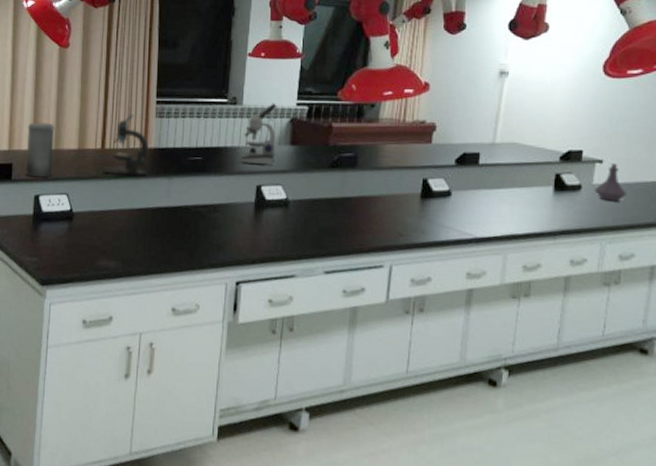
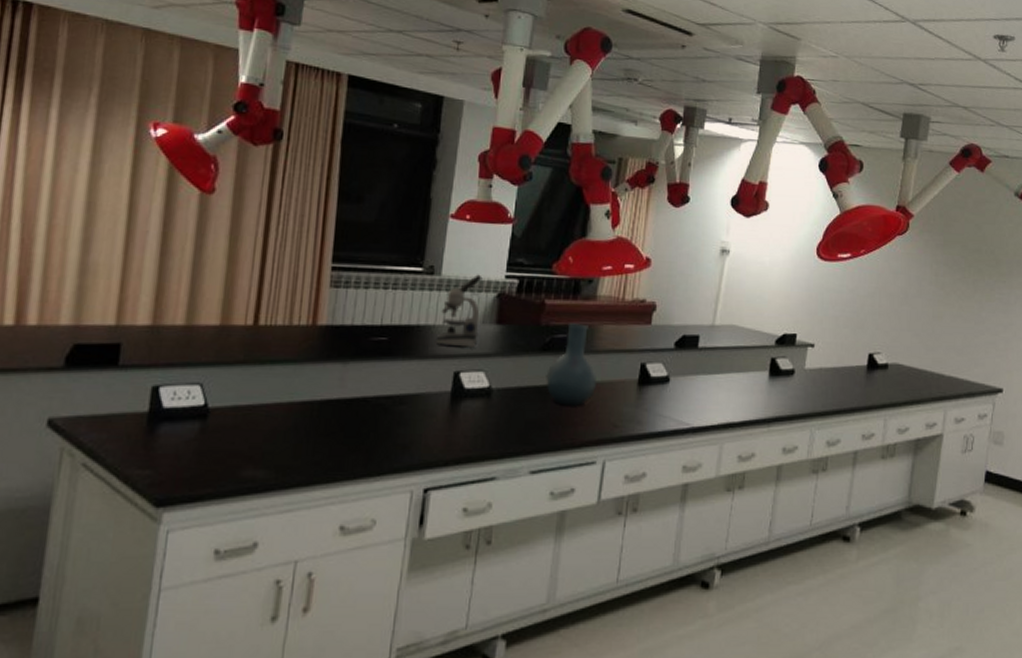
canister: present [25,122,55,178] -> none [139,289,188,363]
microscope: present [101,114,149,177] -> none [252,281,319,361]
flask: none [335,143,381,216] -> present [545,323,596,406]
flask: present [595,162,626,201] -> none [806,347,835,386]

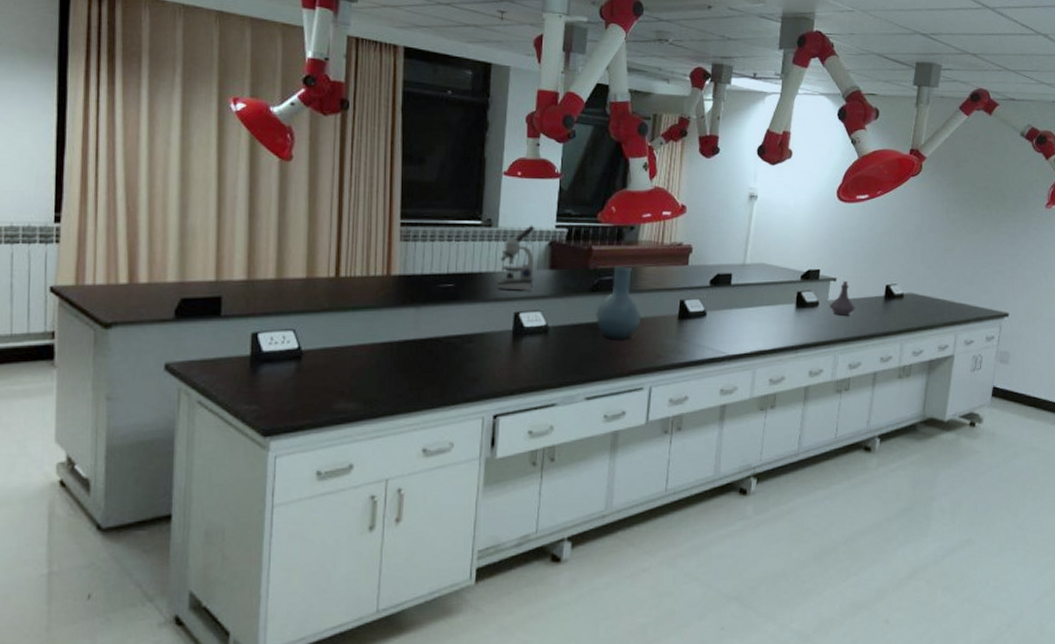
flask: none [806,347,835,386] -> present [830,280,855,316]

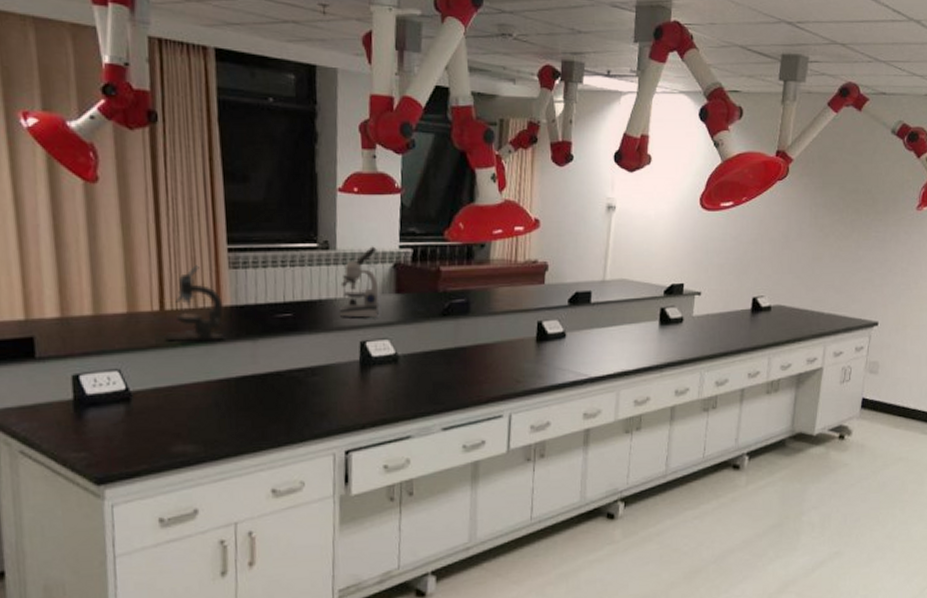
microscope: none [336,237,392,307] -> present [163,265,224,343]
flask: present [596,266,641,339] -> none [448,287,497,366]
flask: present [830,280,855,316] -> none [695,294,721,331]

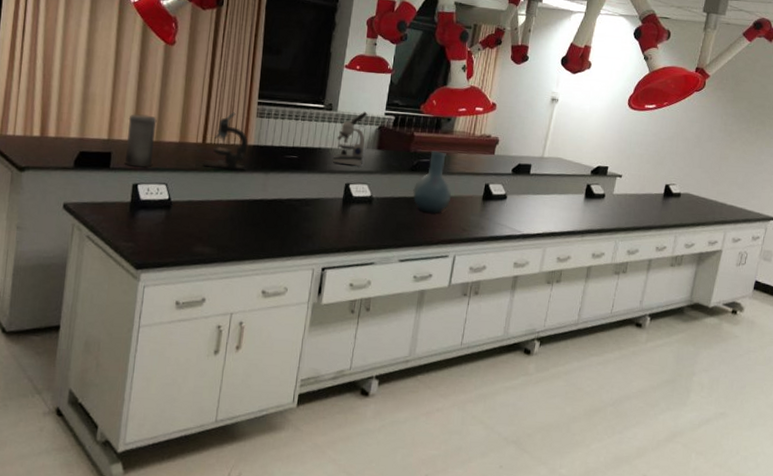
canister: none [49,281,95,352] -> present [124,114,157,168]
flask: none [448,287,497,366] -> present [413,151,451,214]

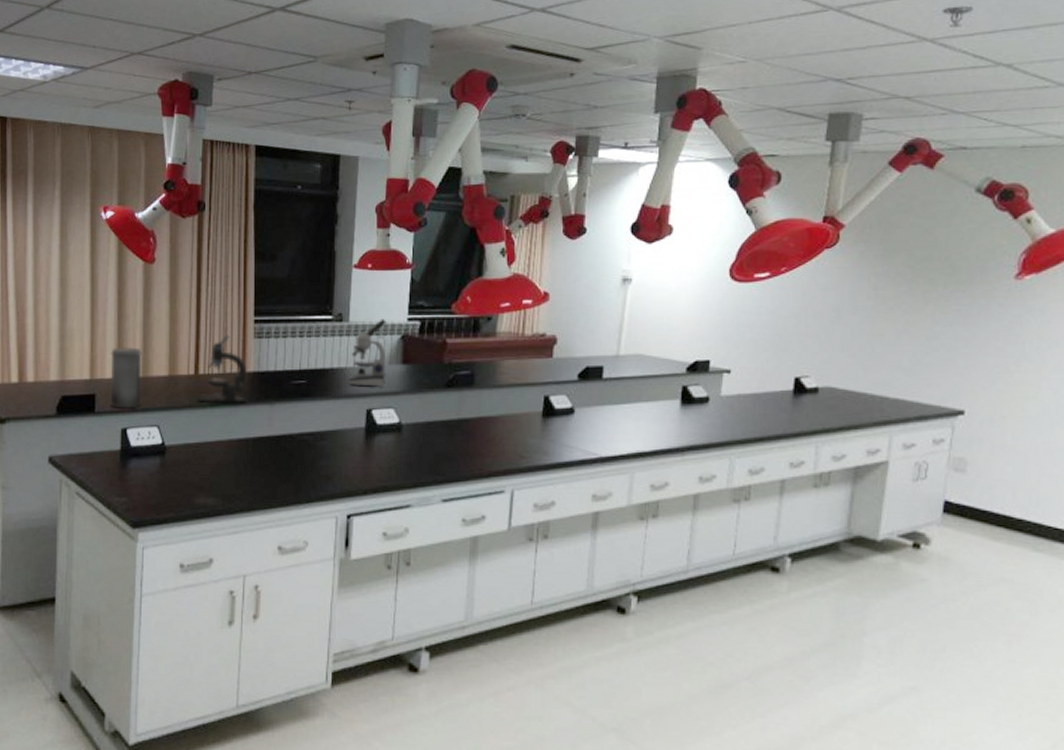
flask: present [413,151,451,214] -> none [452,360,500,438]

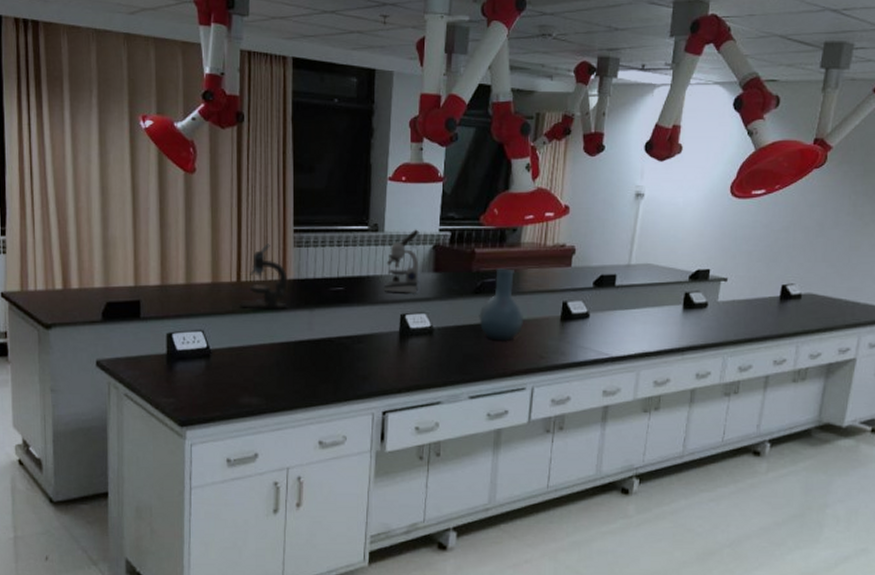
canister: present [110,347,142,409] -> none [154,255,186,314]
flask: none [452,360,500,438] -> present [479,268,523,341]

